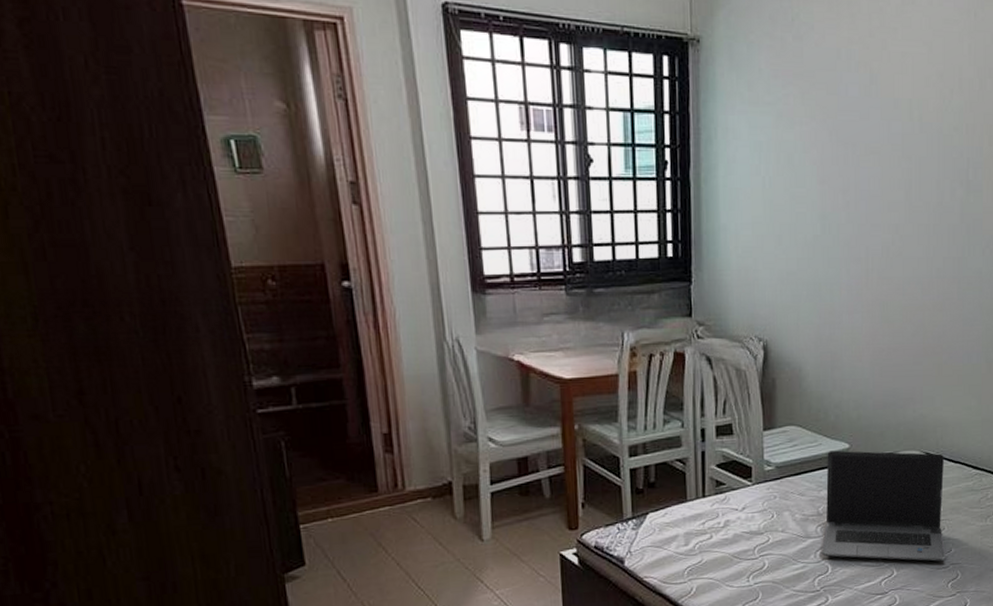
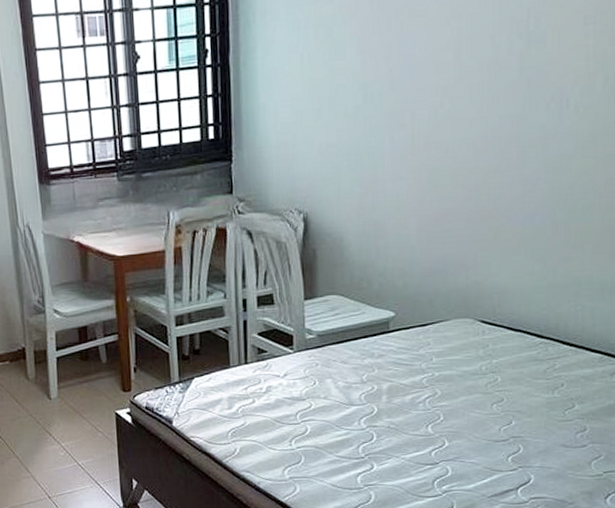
laptop computer: present [821,450,947,562] -> none [365,319,507,434]

